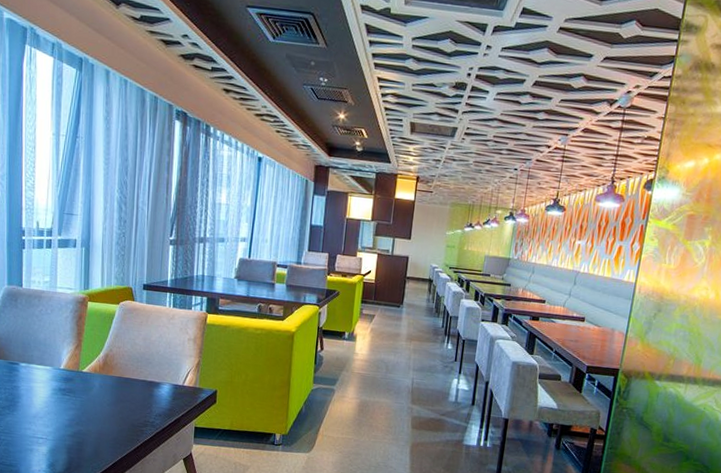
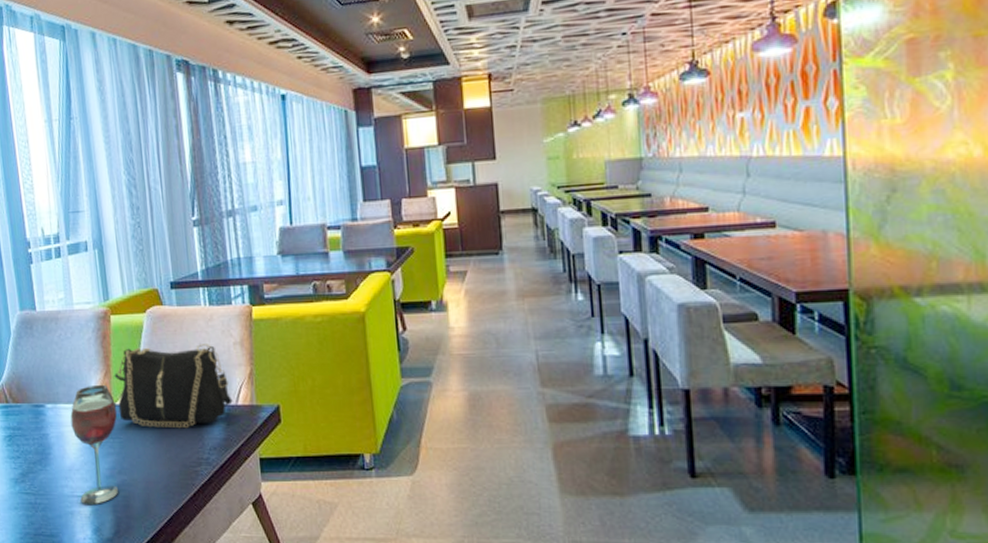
wineglass: none [40,353,82,446] -> present [70,384,119,504]
handbag: none [84,329,180,398] -> present [114,344,233,429]

